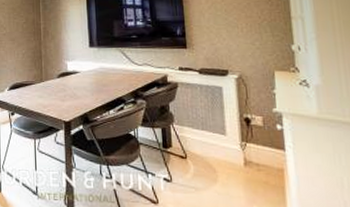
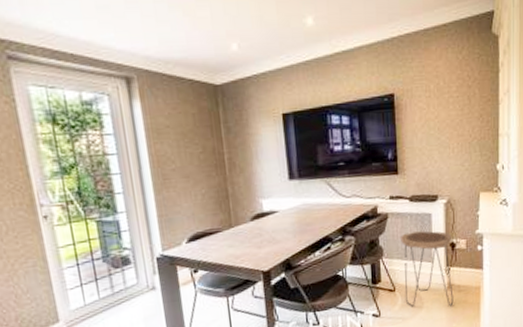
side table: none [191,103,253,185] -> present [401,231,454,307]

